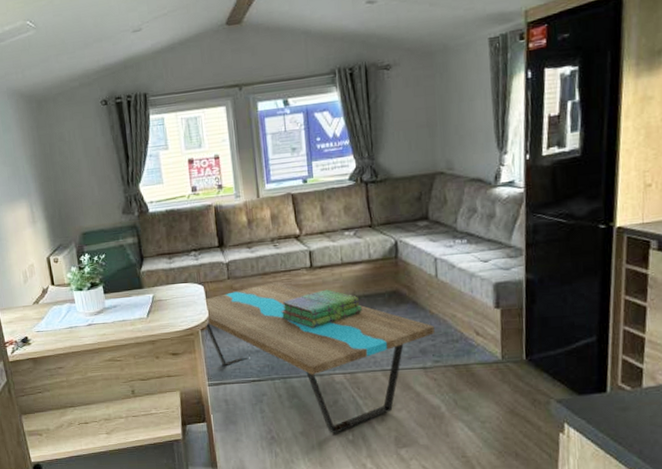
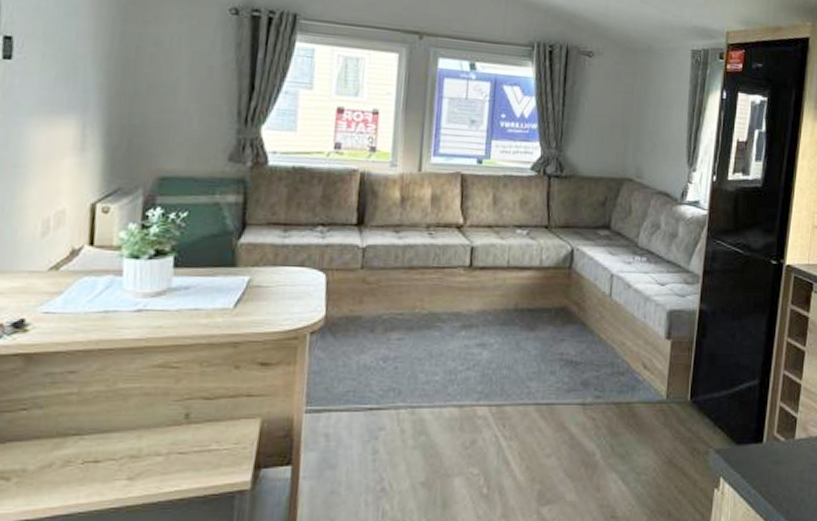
coffee table: present [203,281,435,434] -> none [317,278,601,486]
stack of books: present [280,289,362,329] -> none [422,296,523,345]

